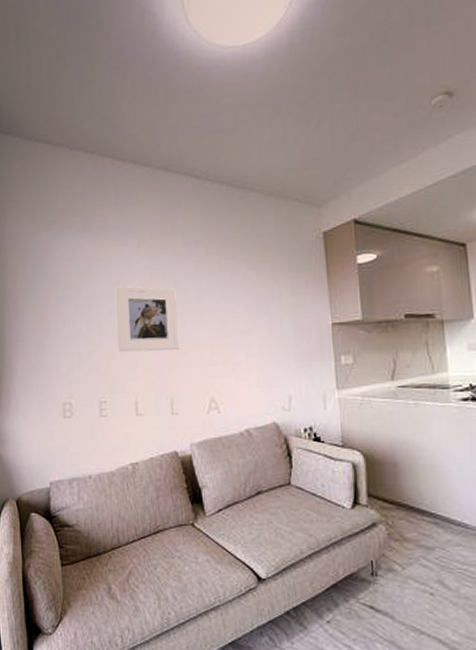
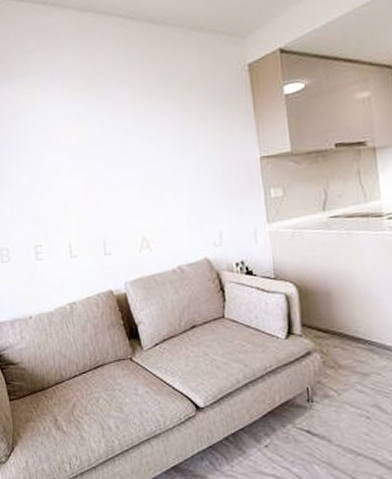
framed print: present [115,286,180,352] -> none [42,131,109,197]

